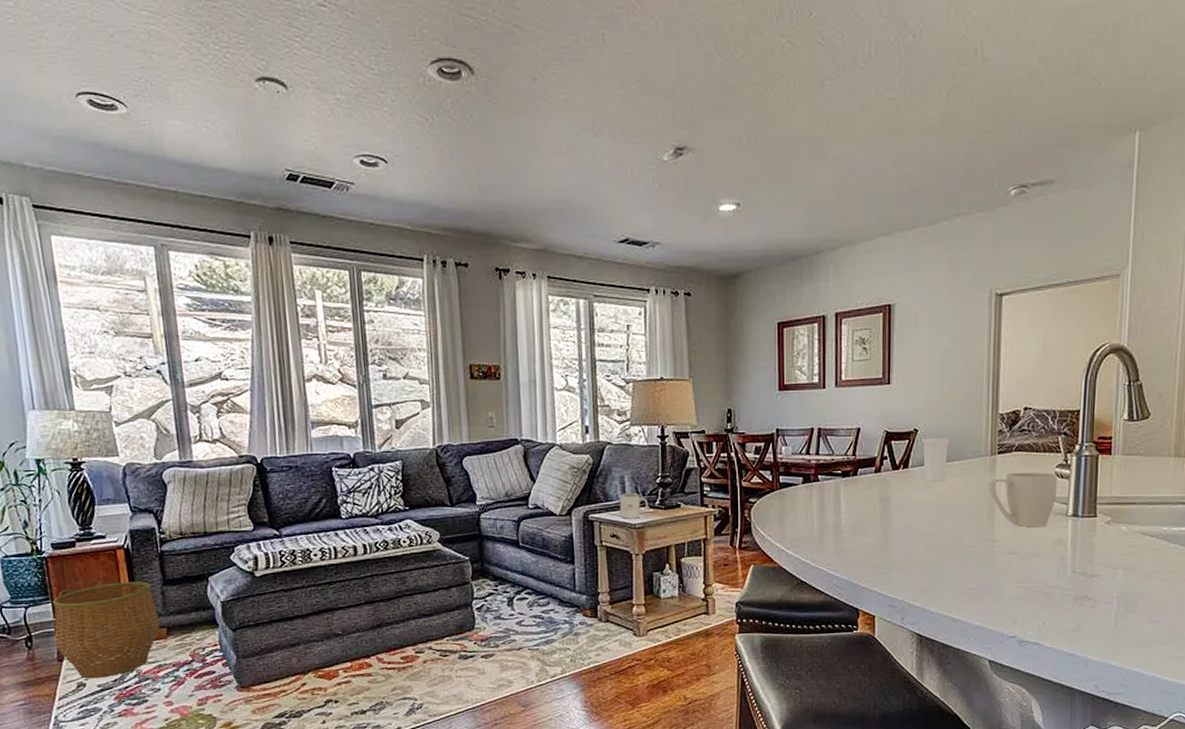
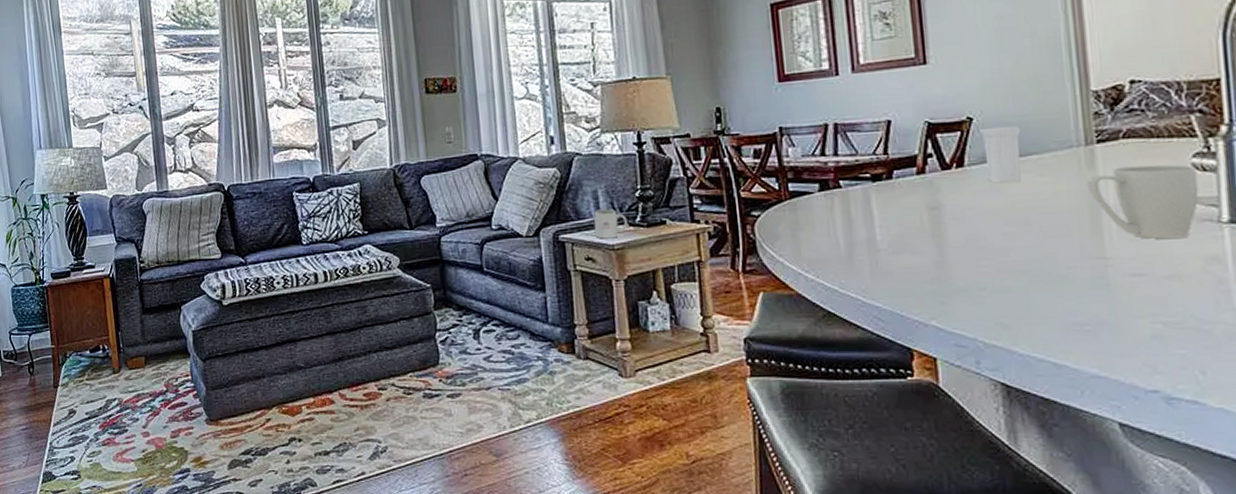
basket: present [52,581,160,679] -> none [51,310,139,406]

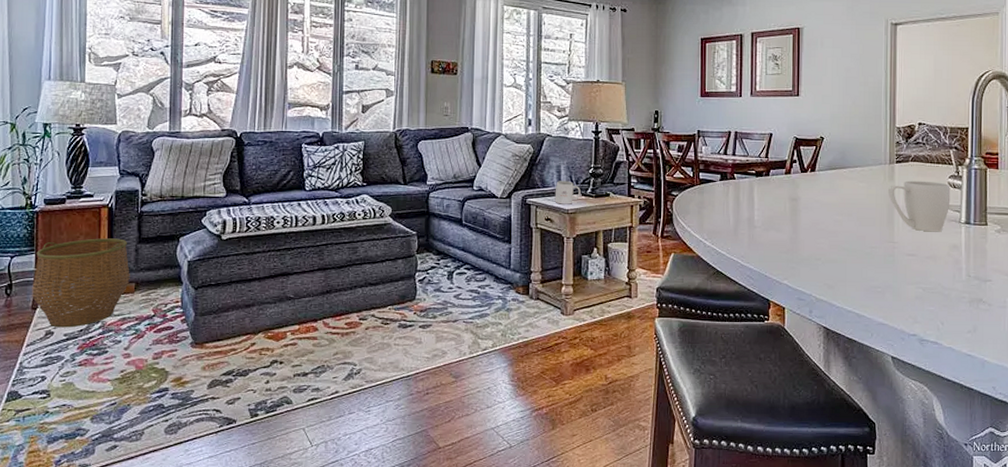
basket: none [51,310,139,406] -> present [32,238,130,328]
cup: present [979,125,1021,185] -> none [827,145,852,186]

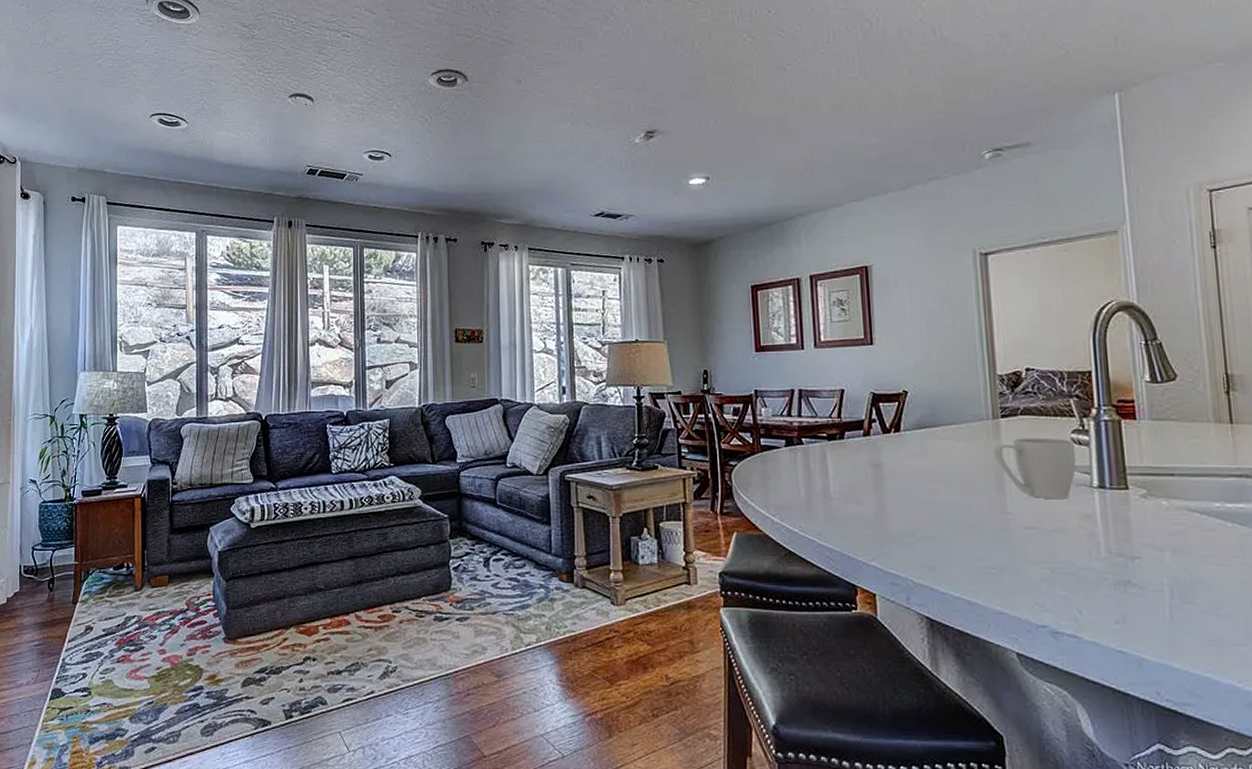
basket: present [32,238,130,328] -> none [72,529,163,623]
mug: present [554,181,581,204] -> none [596,453,625,480]

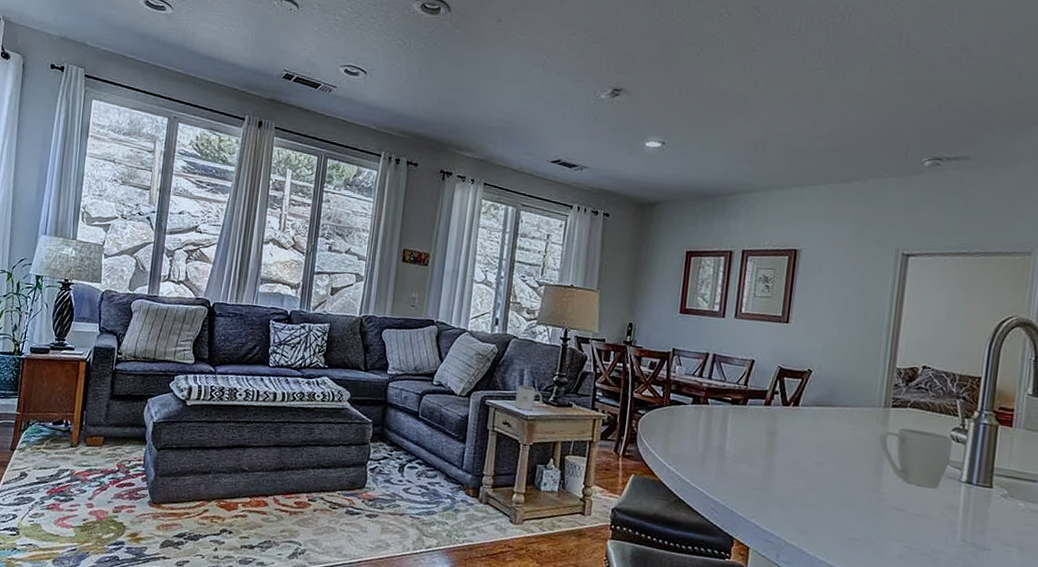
mug: none [596,453,625,480] -> present [514,385,543,411]

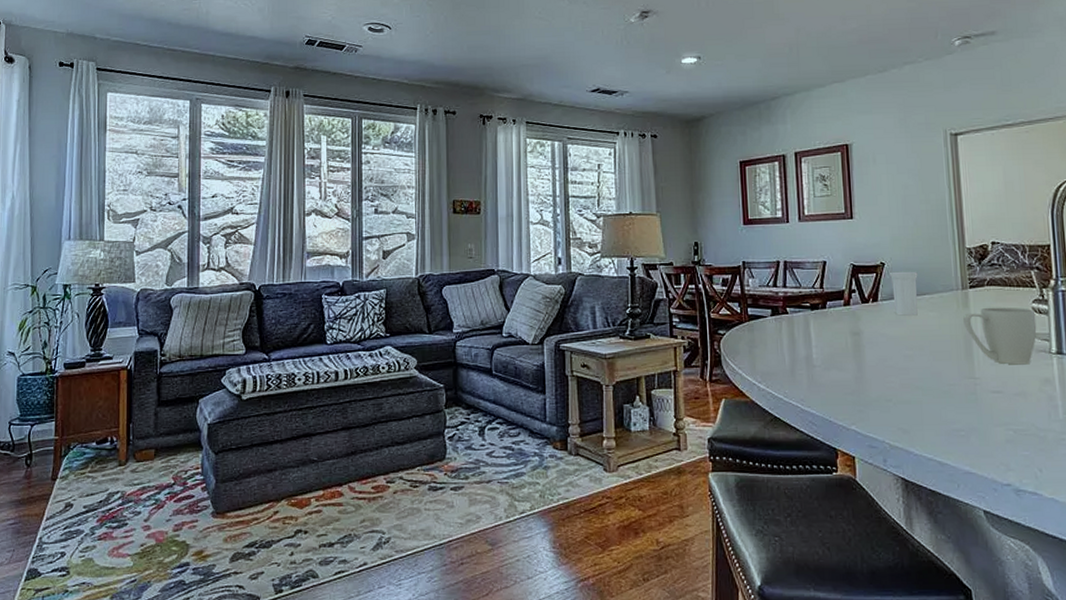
mug: present [514,385,543,411] -> none [590,323,618,349]
cup: none [813,379,843,426] -> present [889,271,918,317]

